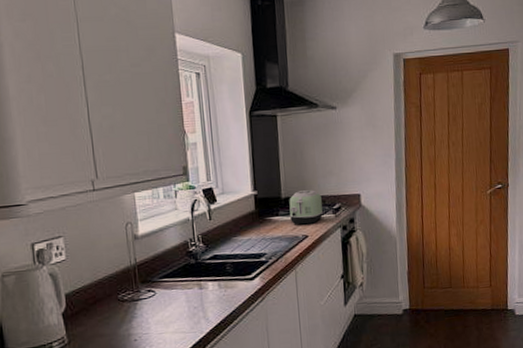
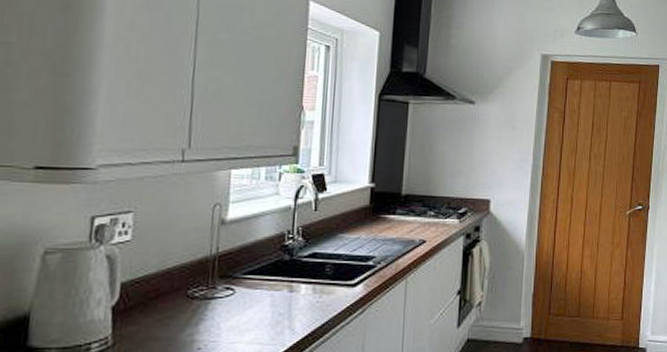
toaster: present [289,190,323,225] -> none [407,189,447,229]

